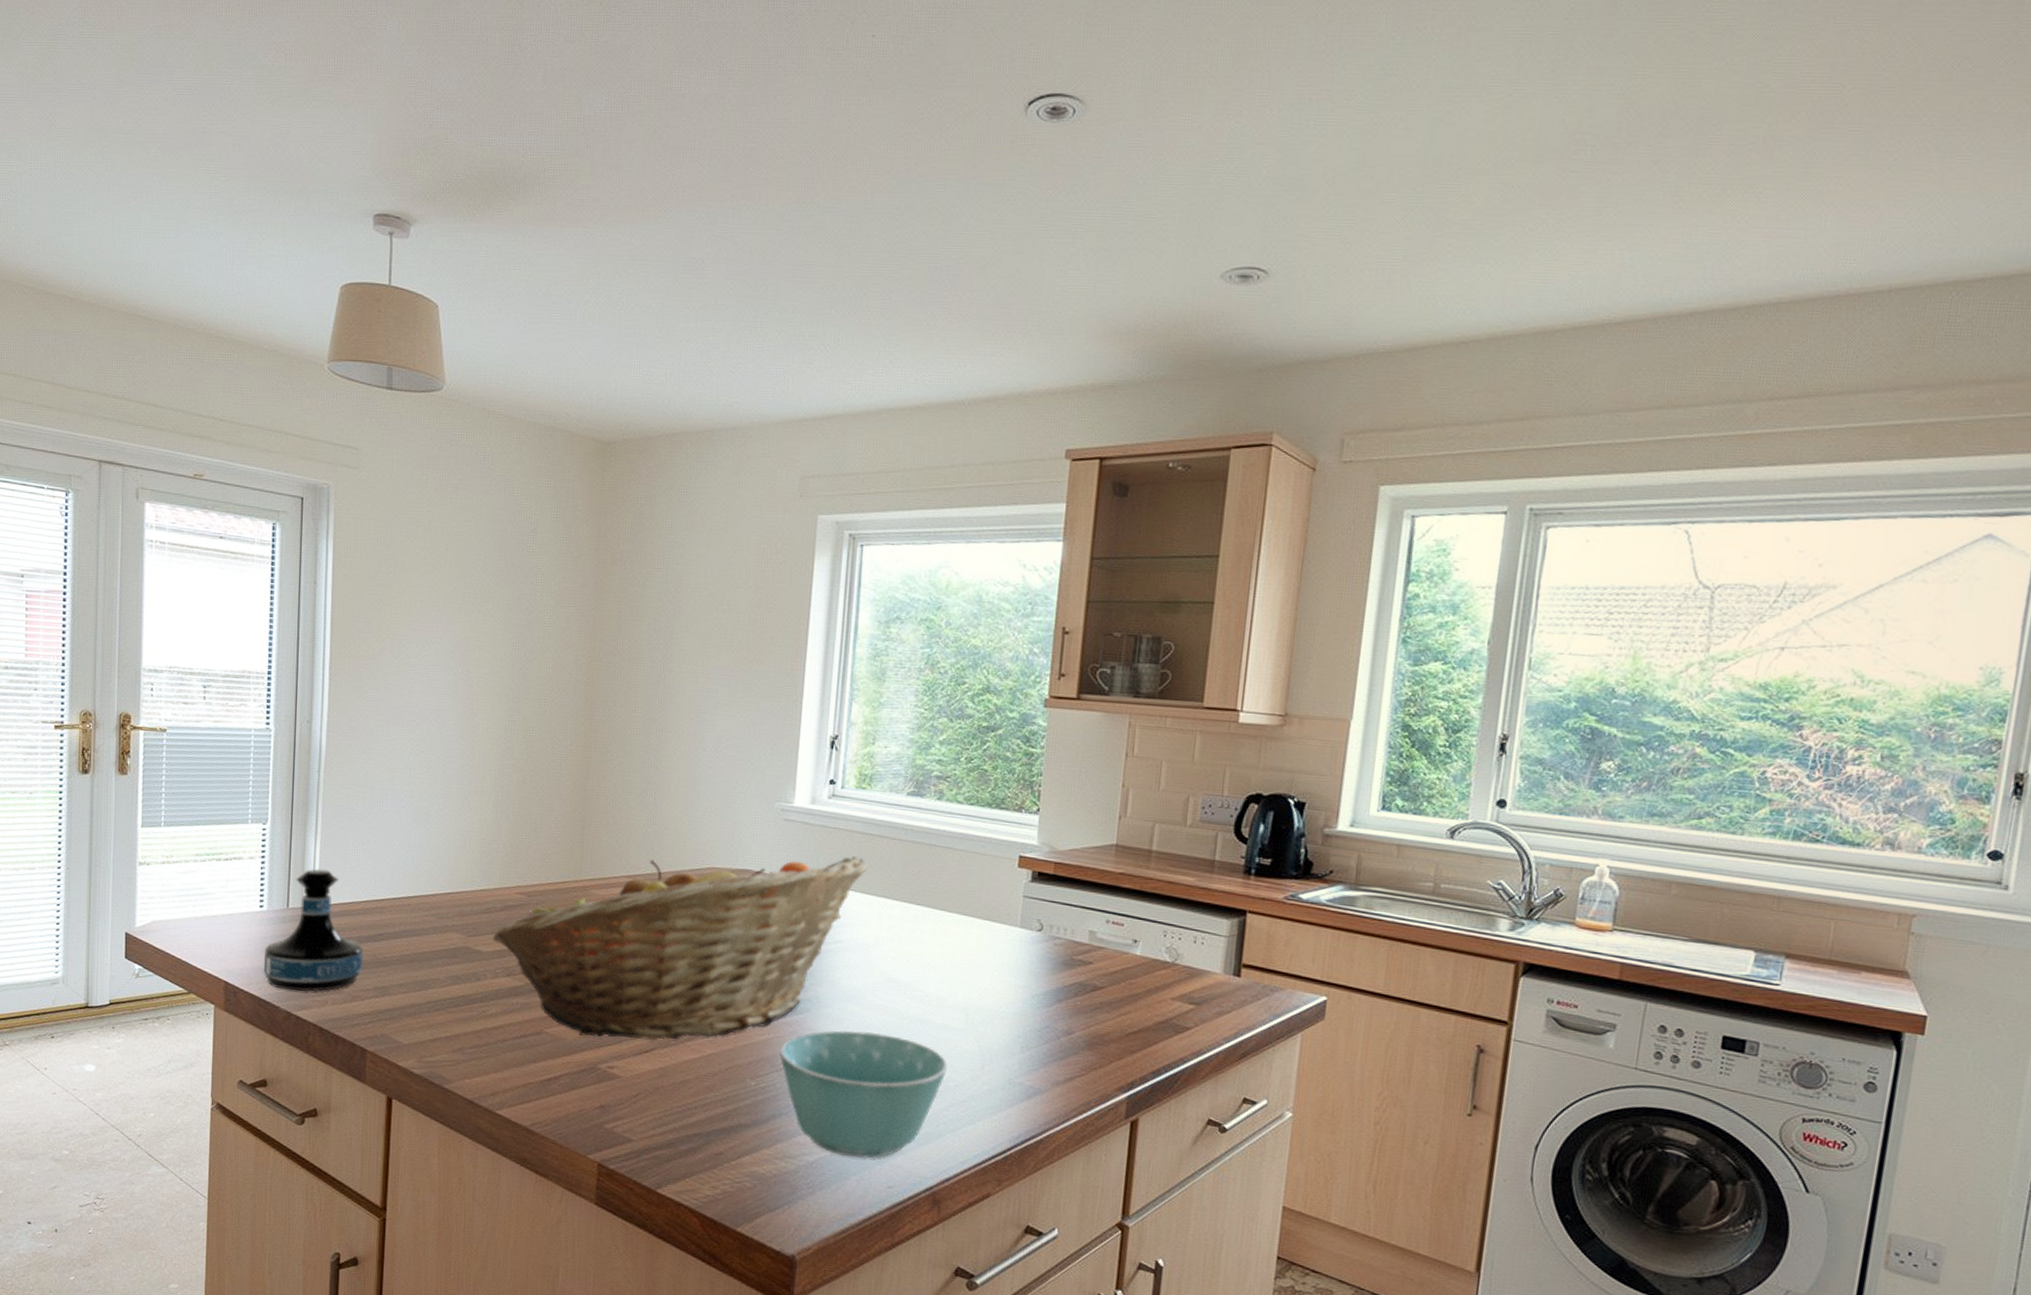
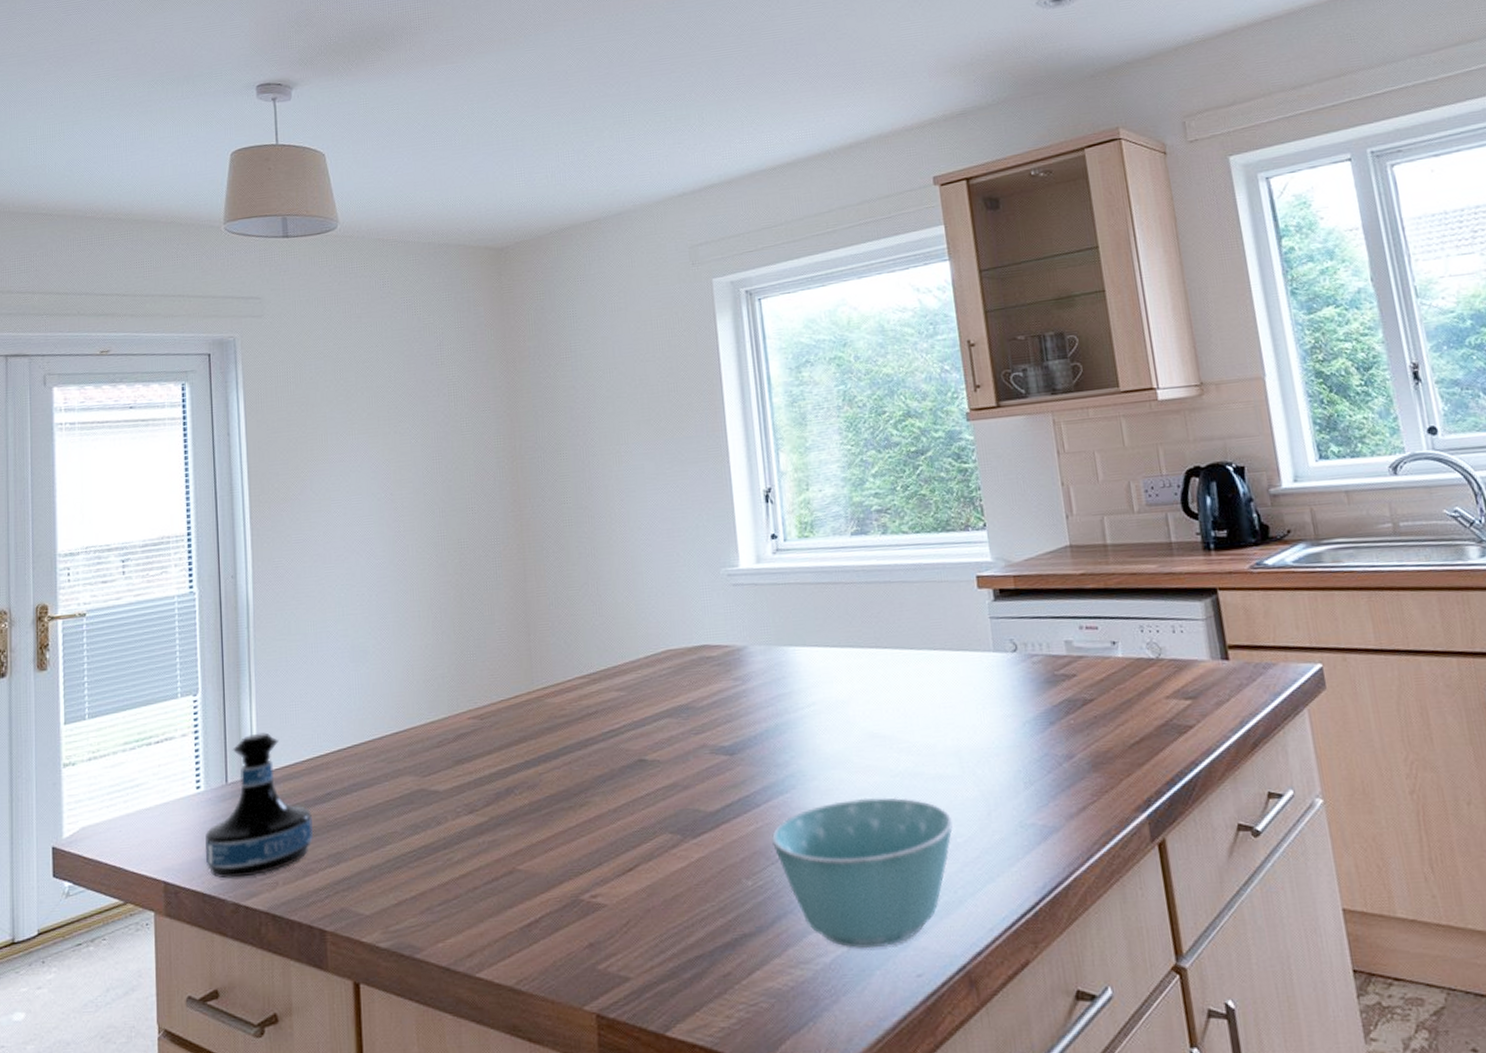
fruit basket: present [493,855,868,1041] -> none [449,608,827,866]

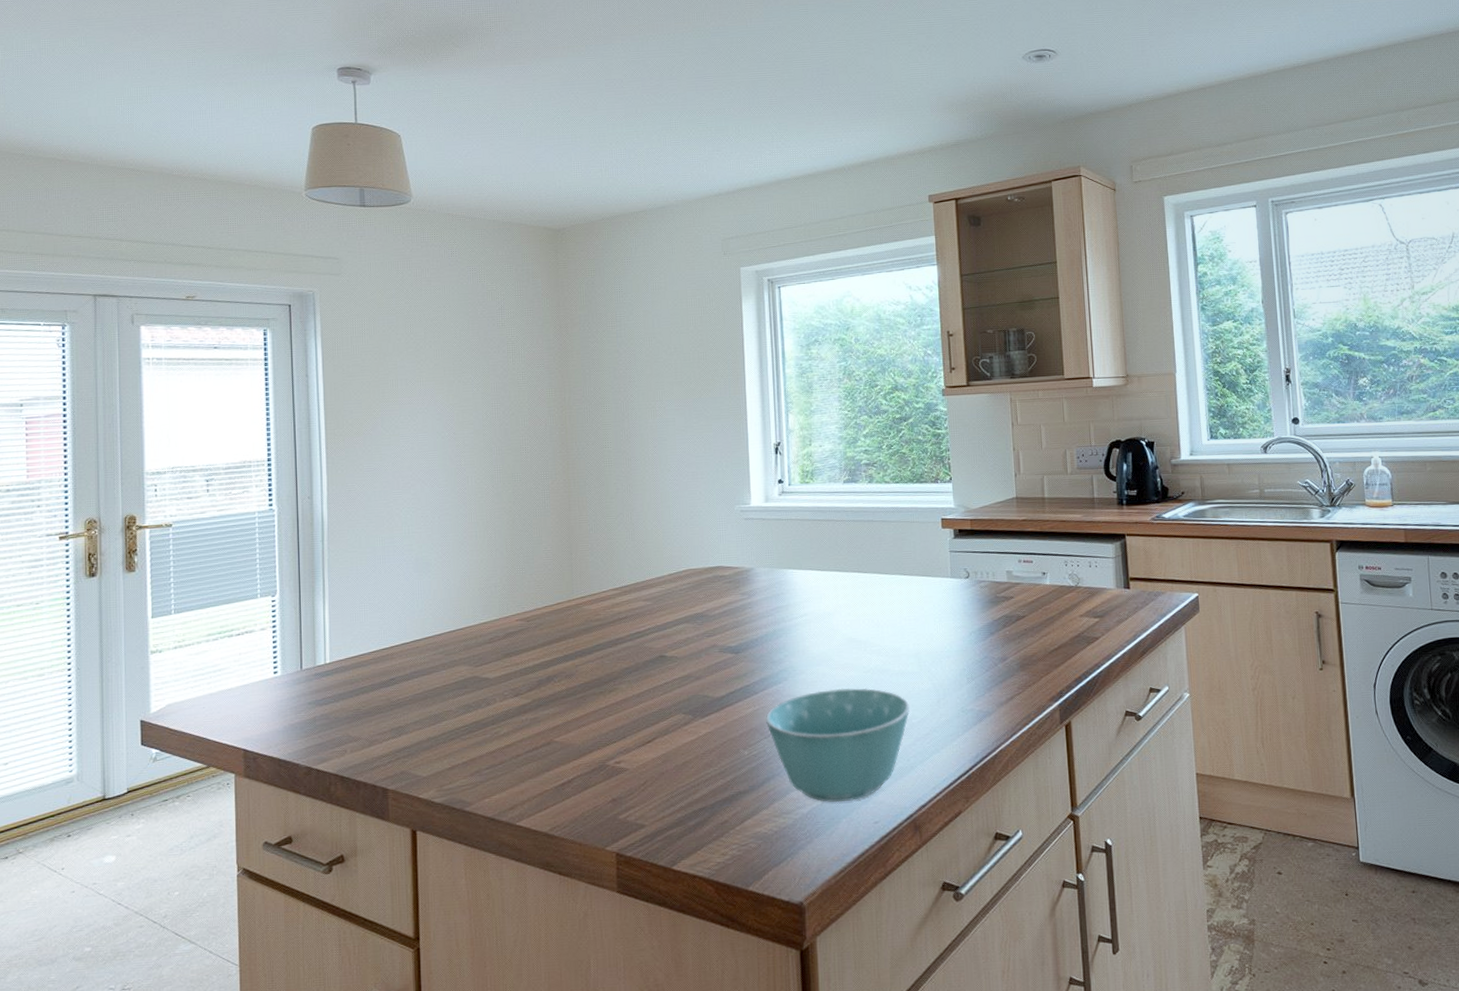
tequila bottle: present [205,732,313,879] -> none [282,628,378,747]

